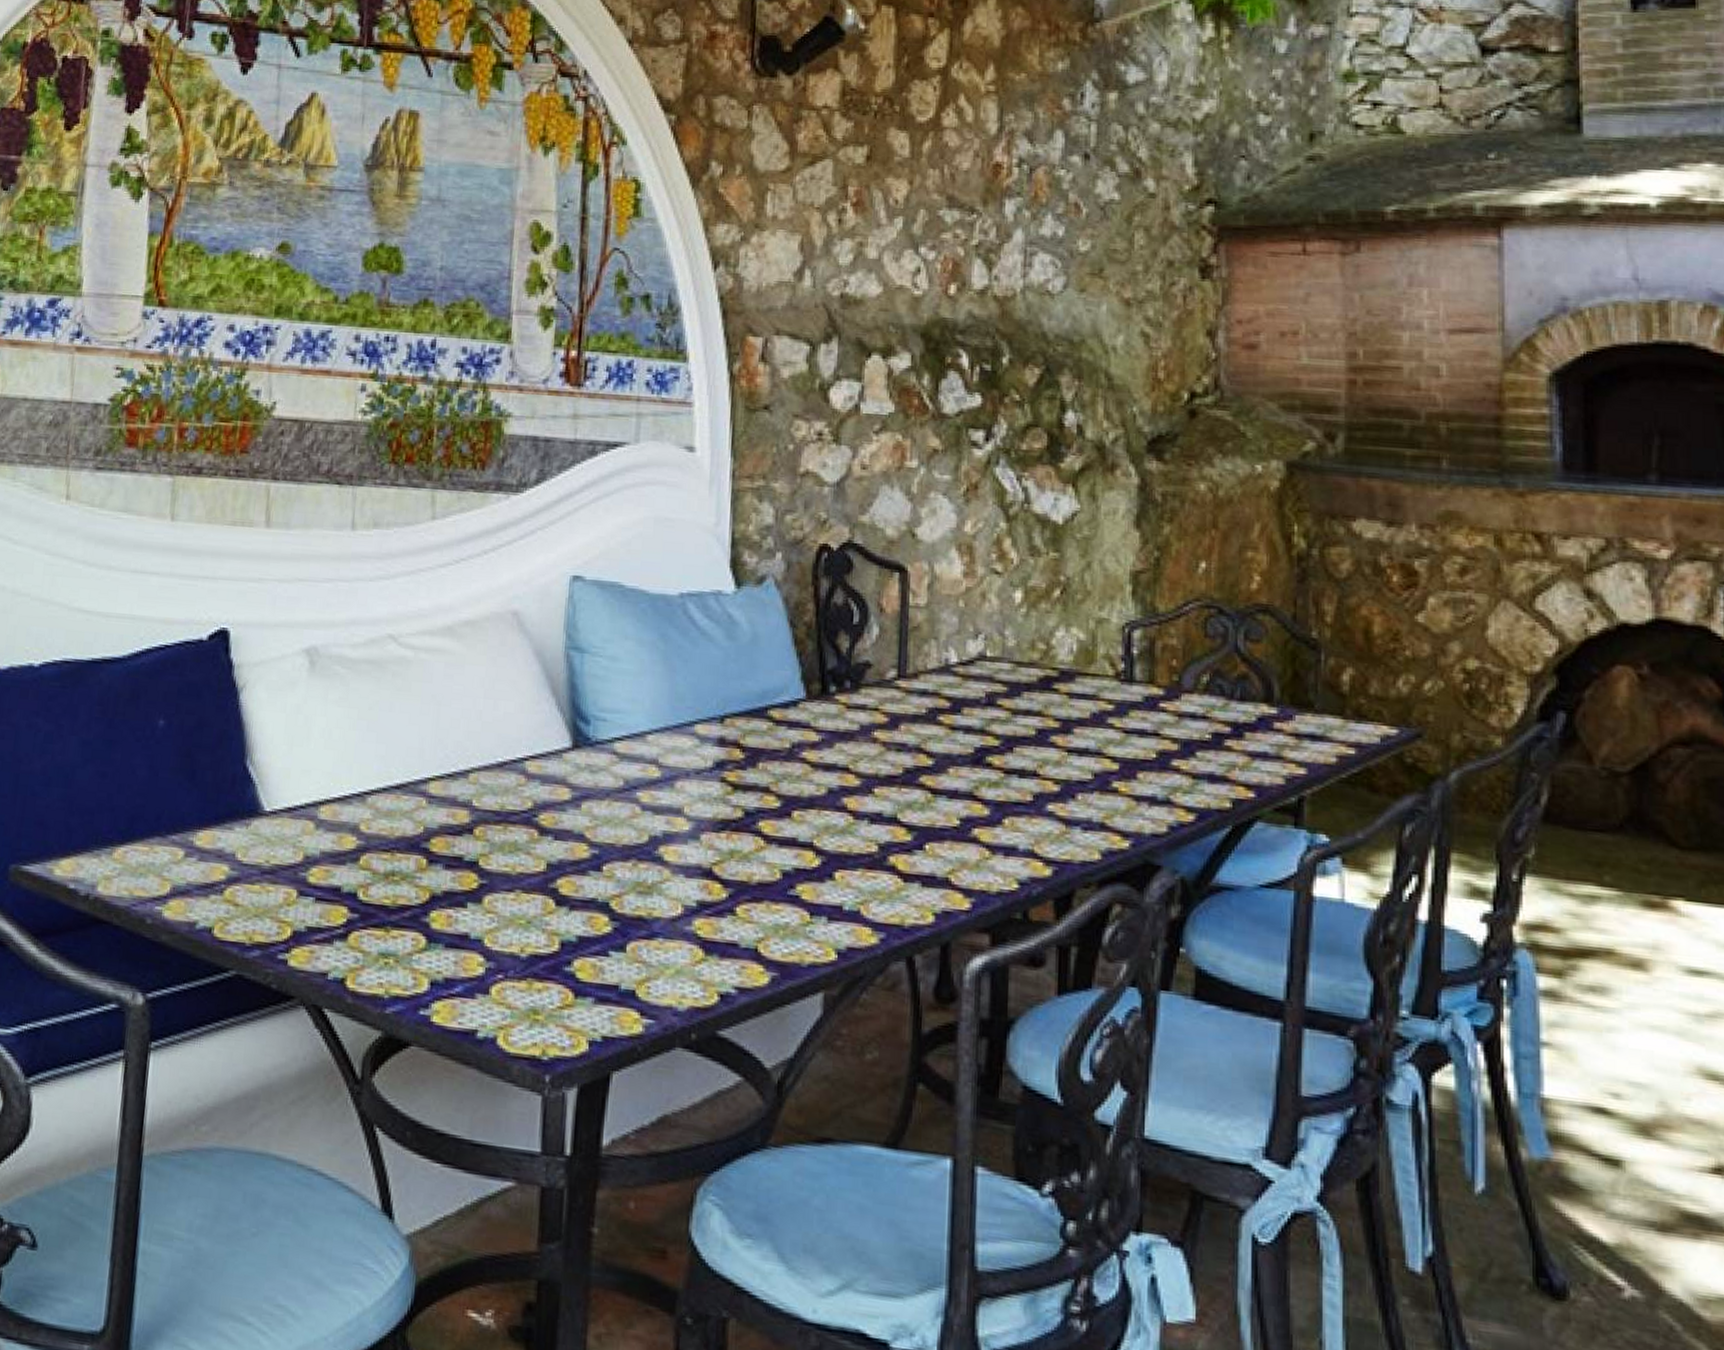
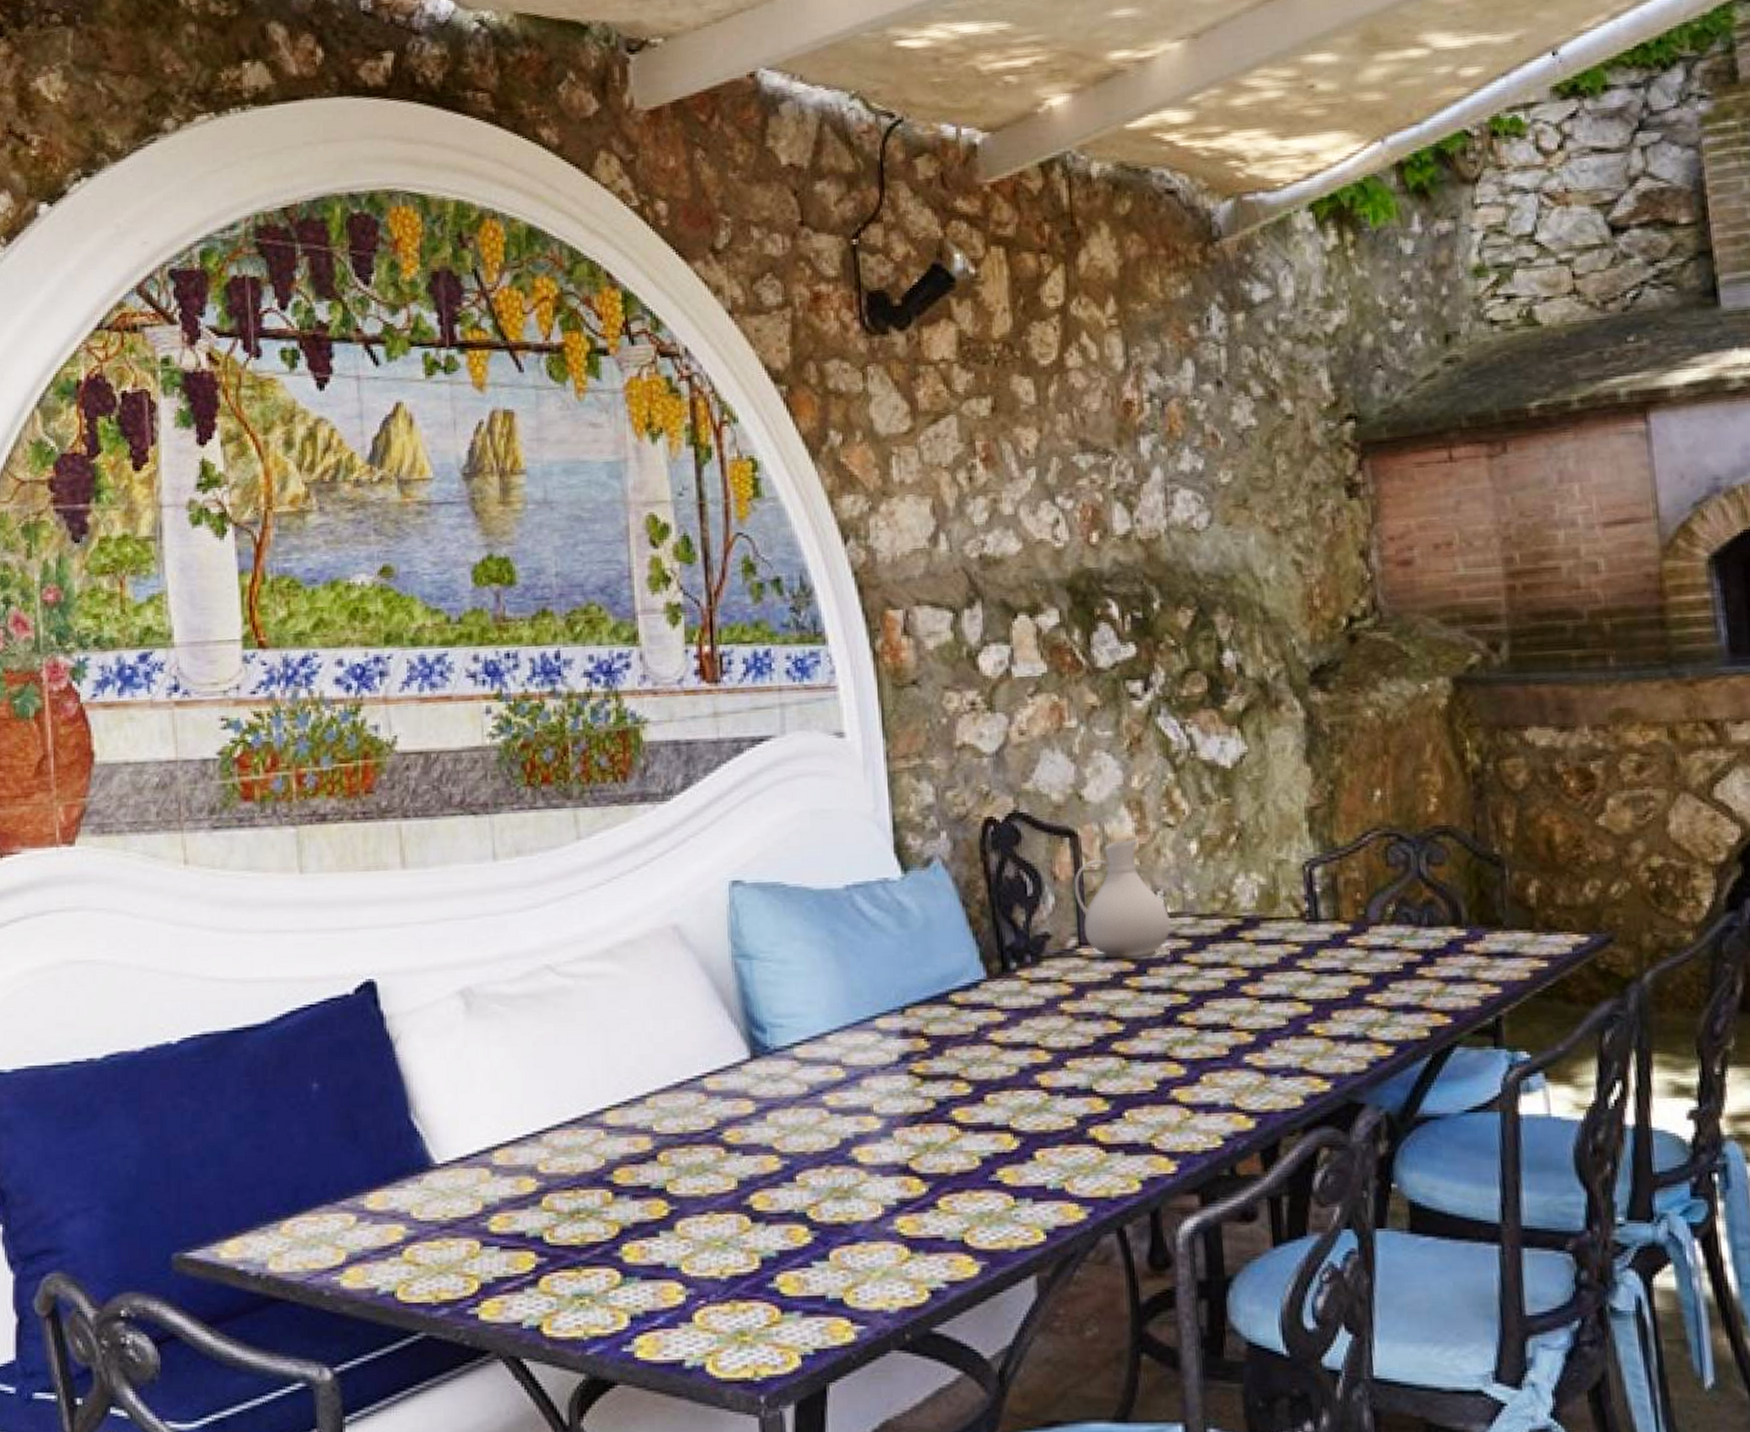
pitcher: none [898,581,989,697] -> present [1074,839,1171,959]

